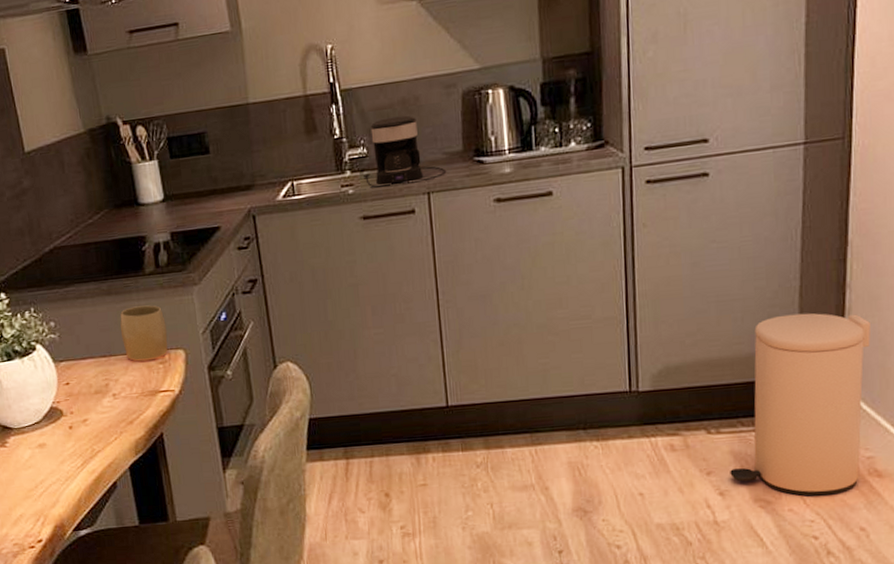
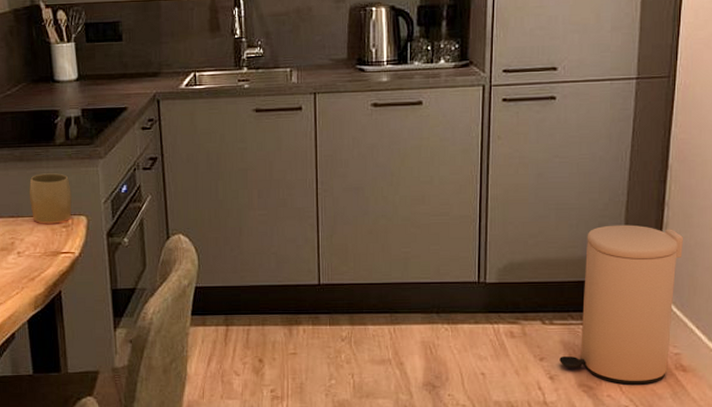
coffee maker: present [363,115,446,188] -> none [259,23,331,85]

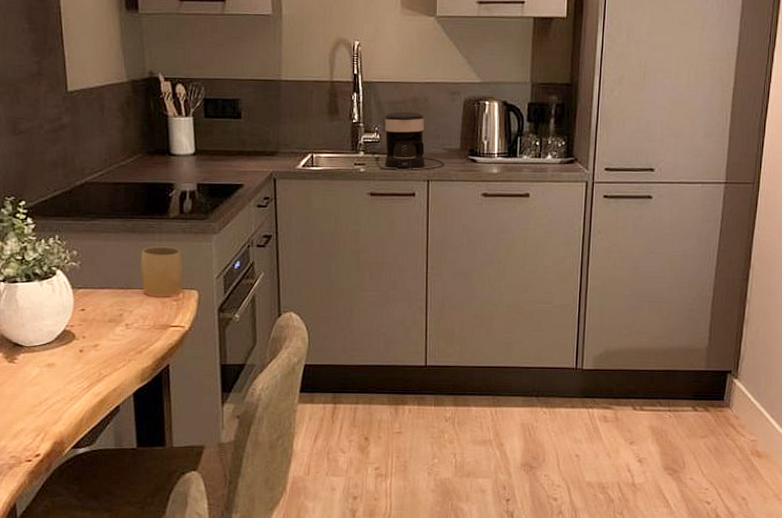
coffee maker: none [259,23,331,85] -> present [375,111,444,171]
pedal bin: present [559,225,684,385] -> none [648,318,763,469]

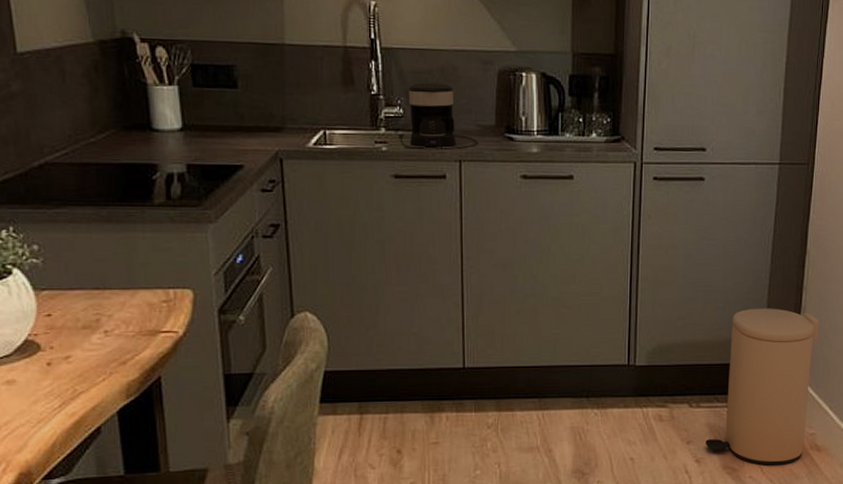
mug: present [140,246,184,297] -> none [119,238,175,298]
pedal bin: none [648,318,763,469] -> present [705,308,820,466]

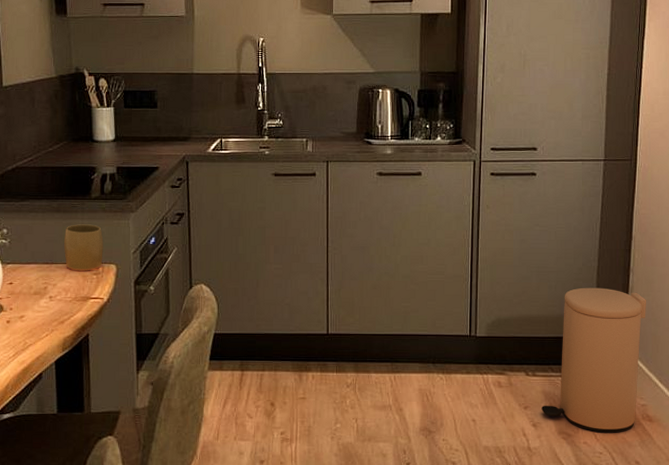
mug: none [119,238,175,298] -> present [63,224,104,271]
coffee maker: present [398,82,478,151] -> none [278,99,342,153]

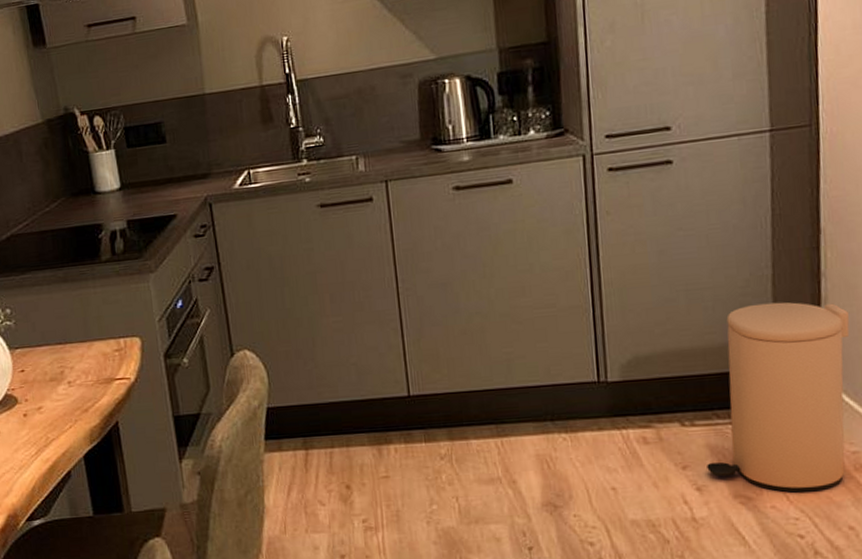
mug: present [63,224,104,271] -> none [76,292,124,349]

